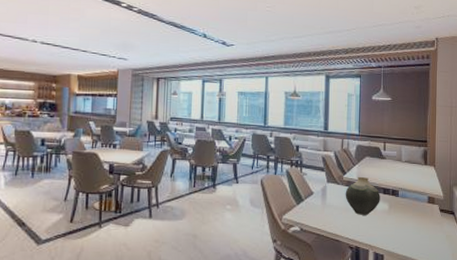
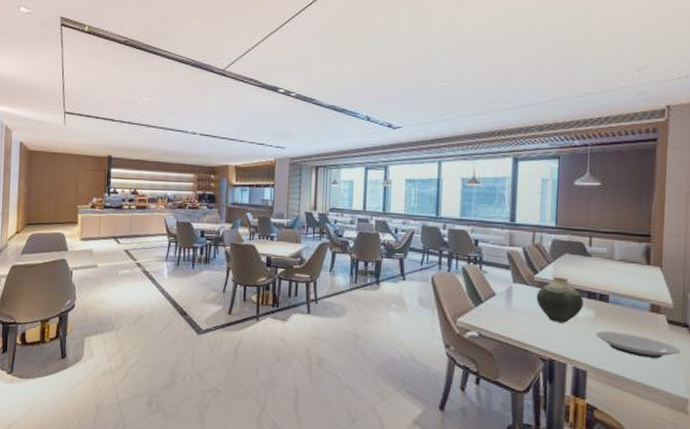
plate: none [390,220,449,241] -> present [595,331,680,358]

